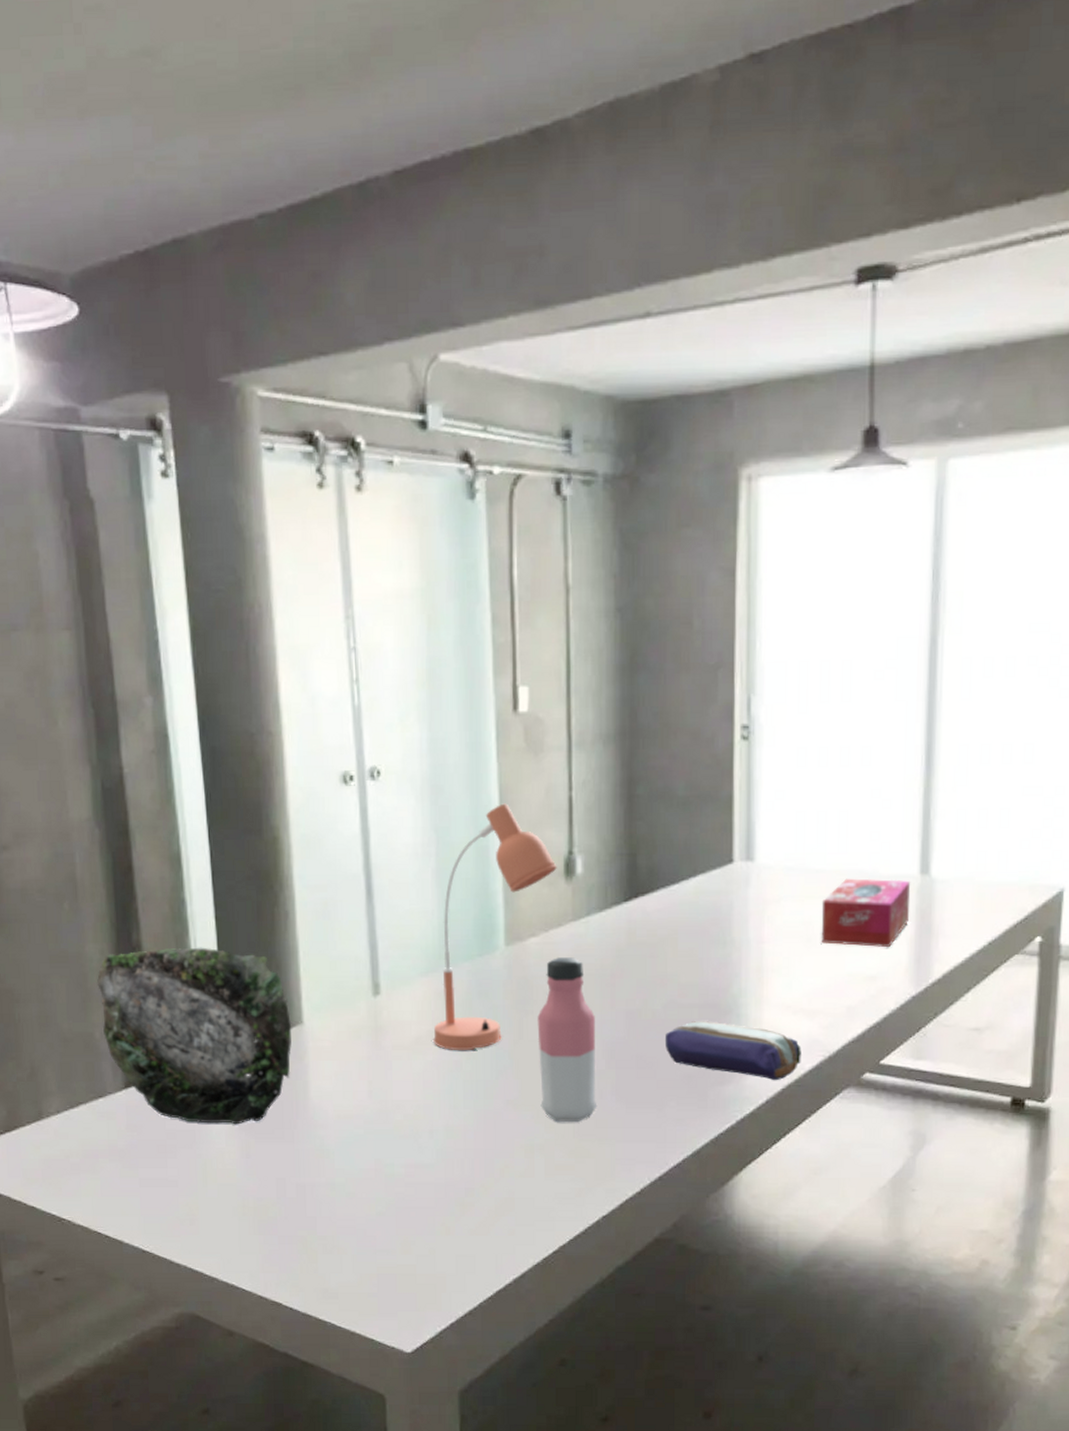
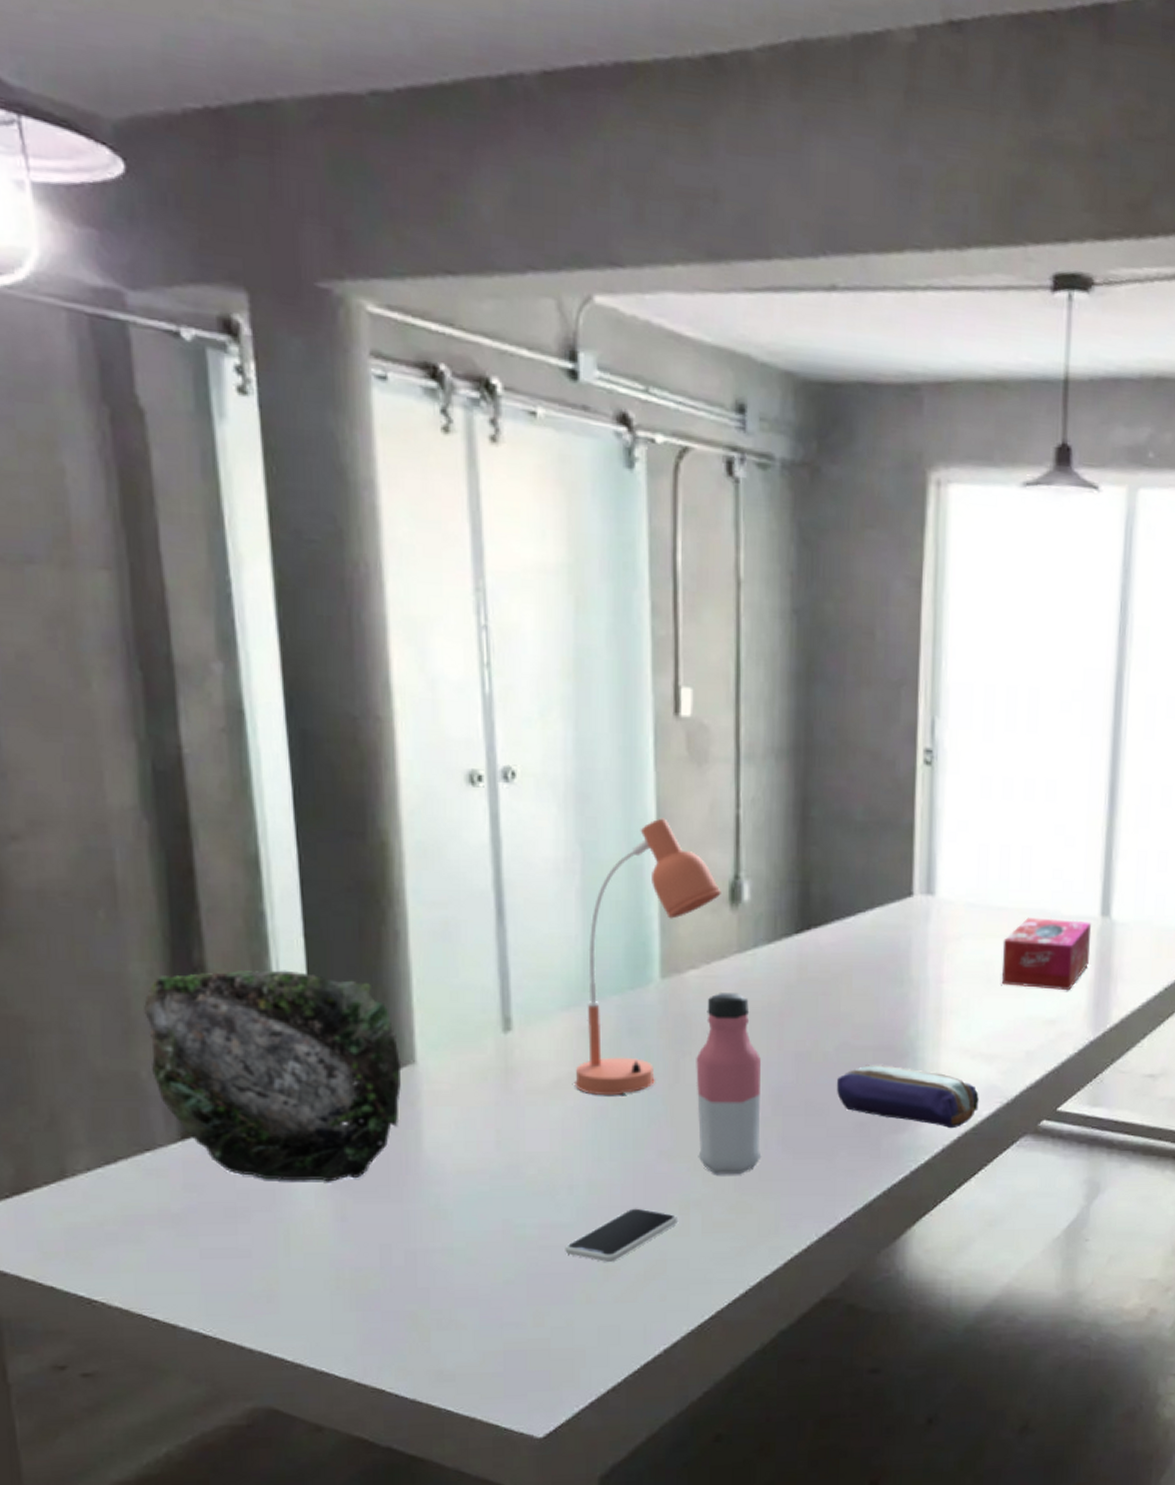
smartphone: none [427,1151,523,1198] -> present [565,1208,677,1262]

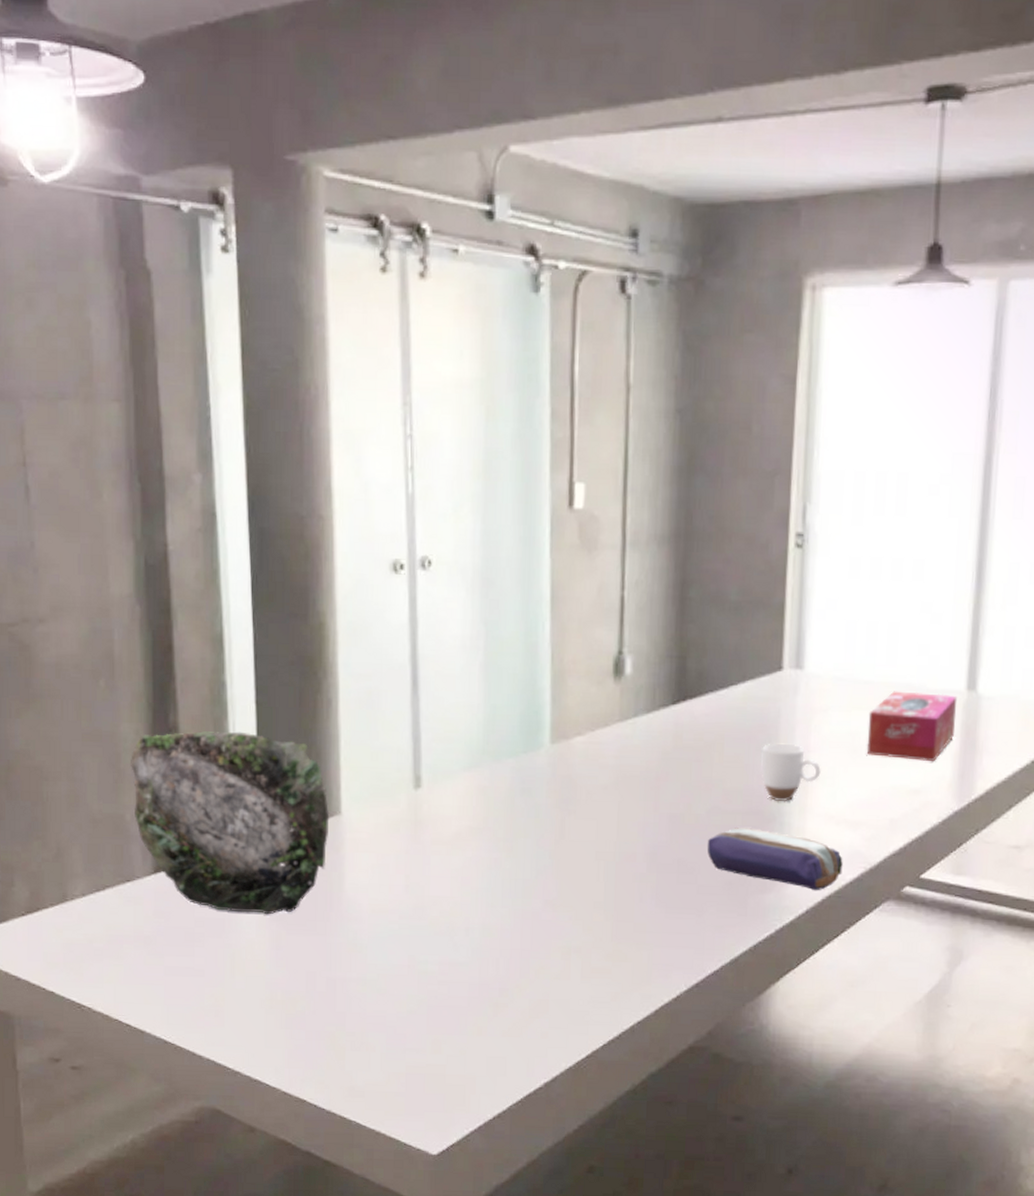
smartphone: present [565,1208,677,1262] -> none [461,951,559,999]
desk lamp: present [575,818,721,1096] -> none [473,599,606,849]
water bottle: present [696,993,762,1175] -> none [579,758,638,925]
mug: none [892,973,955,1037] -> present [761,743,821,802]

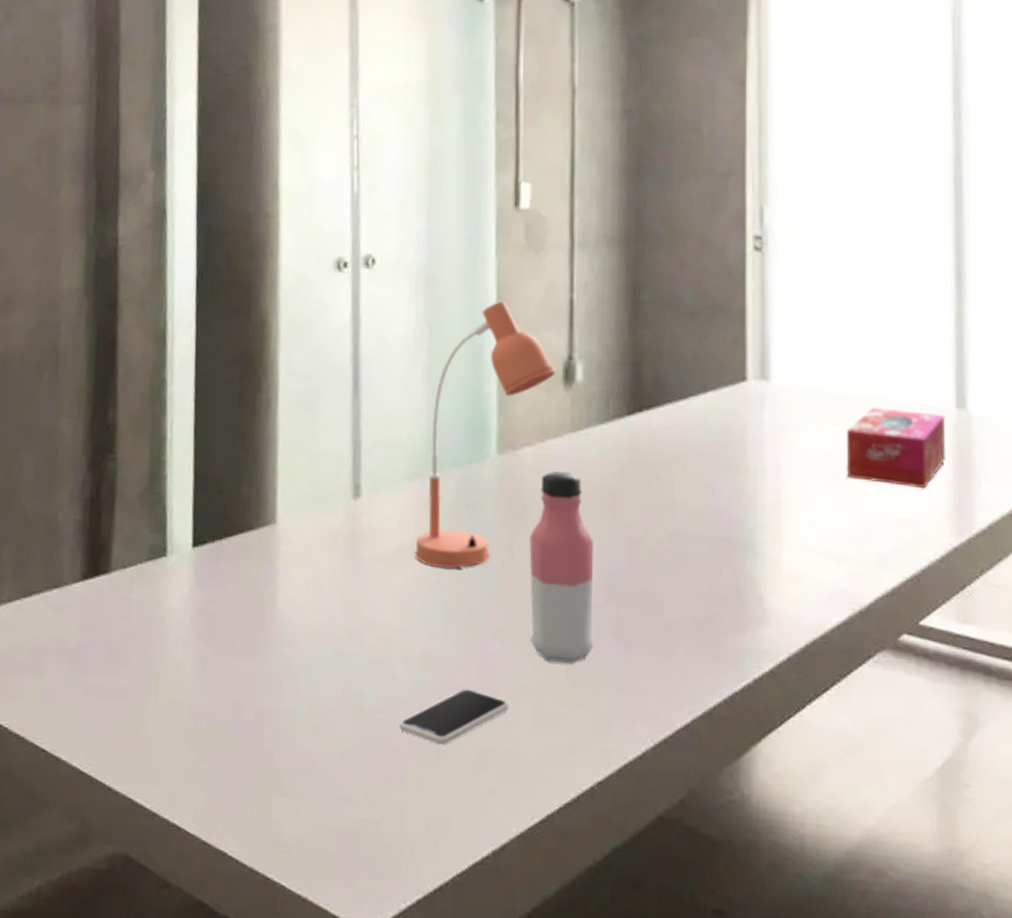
dried flowers: present [131,731,330,915] -> none [67,429,265,632]
smartphone: none [461,951,559,999] -> present [399,689,508,745]
desk lamp: none [473,599,606,849] -> present [415,301,556,569]
water bottle: none [579,758,638,925] -> present [529,471,594,663]
pencil case: present [707,828,843,891] -> none [671,556,827,635]
mug: present [761,743,821,802] -> none [728,461,796,529]

